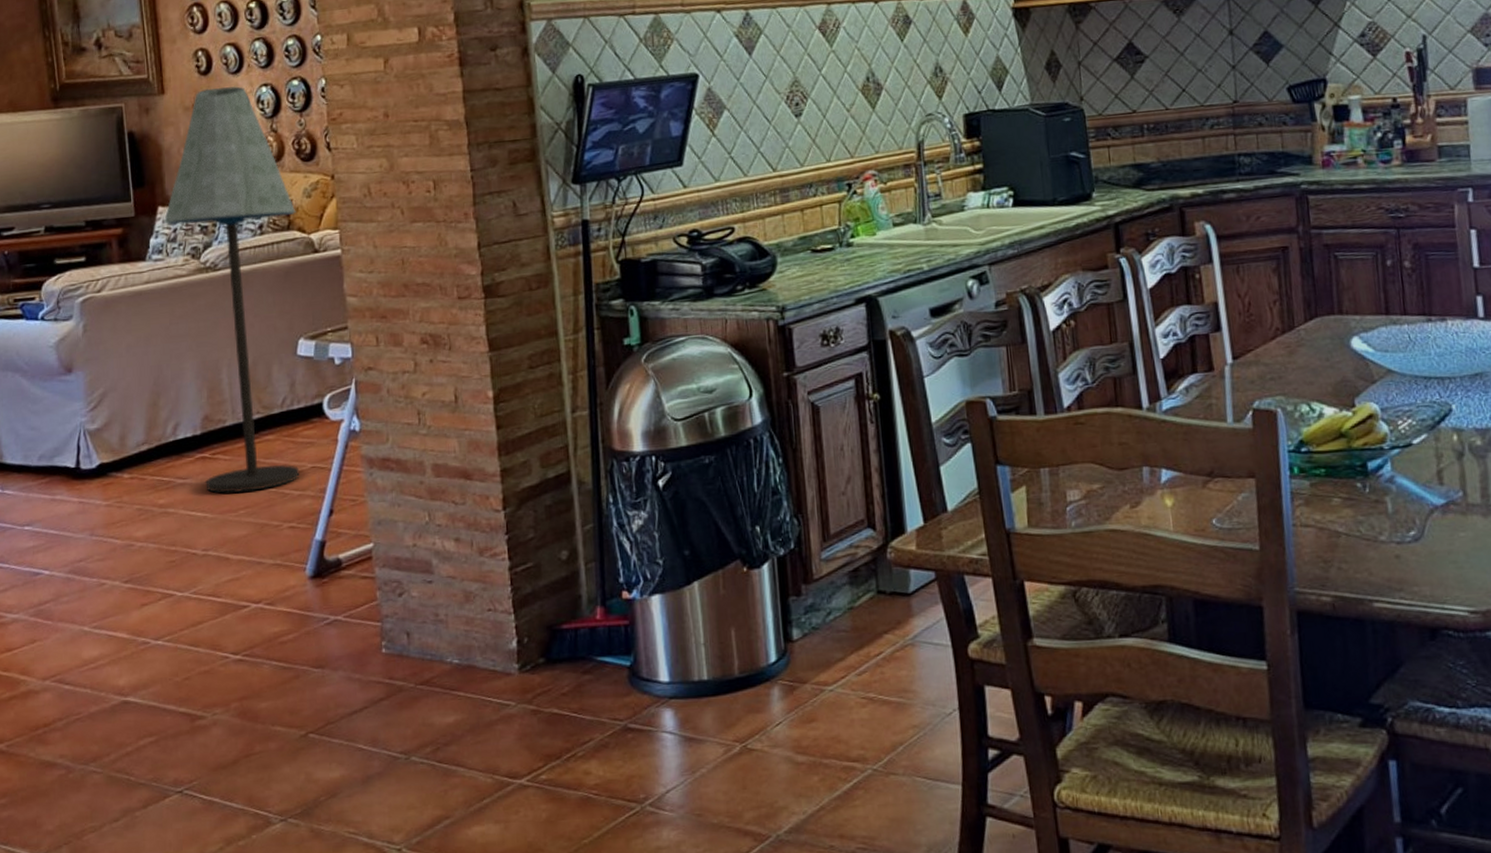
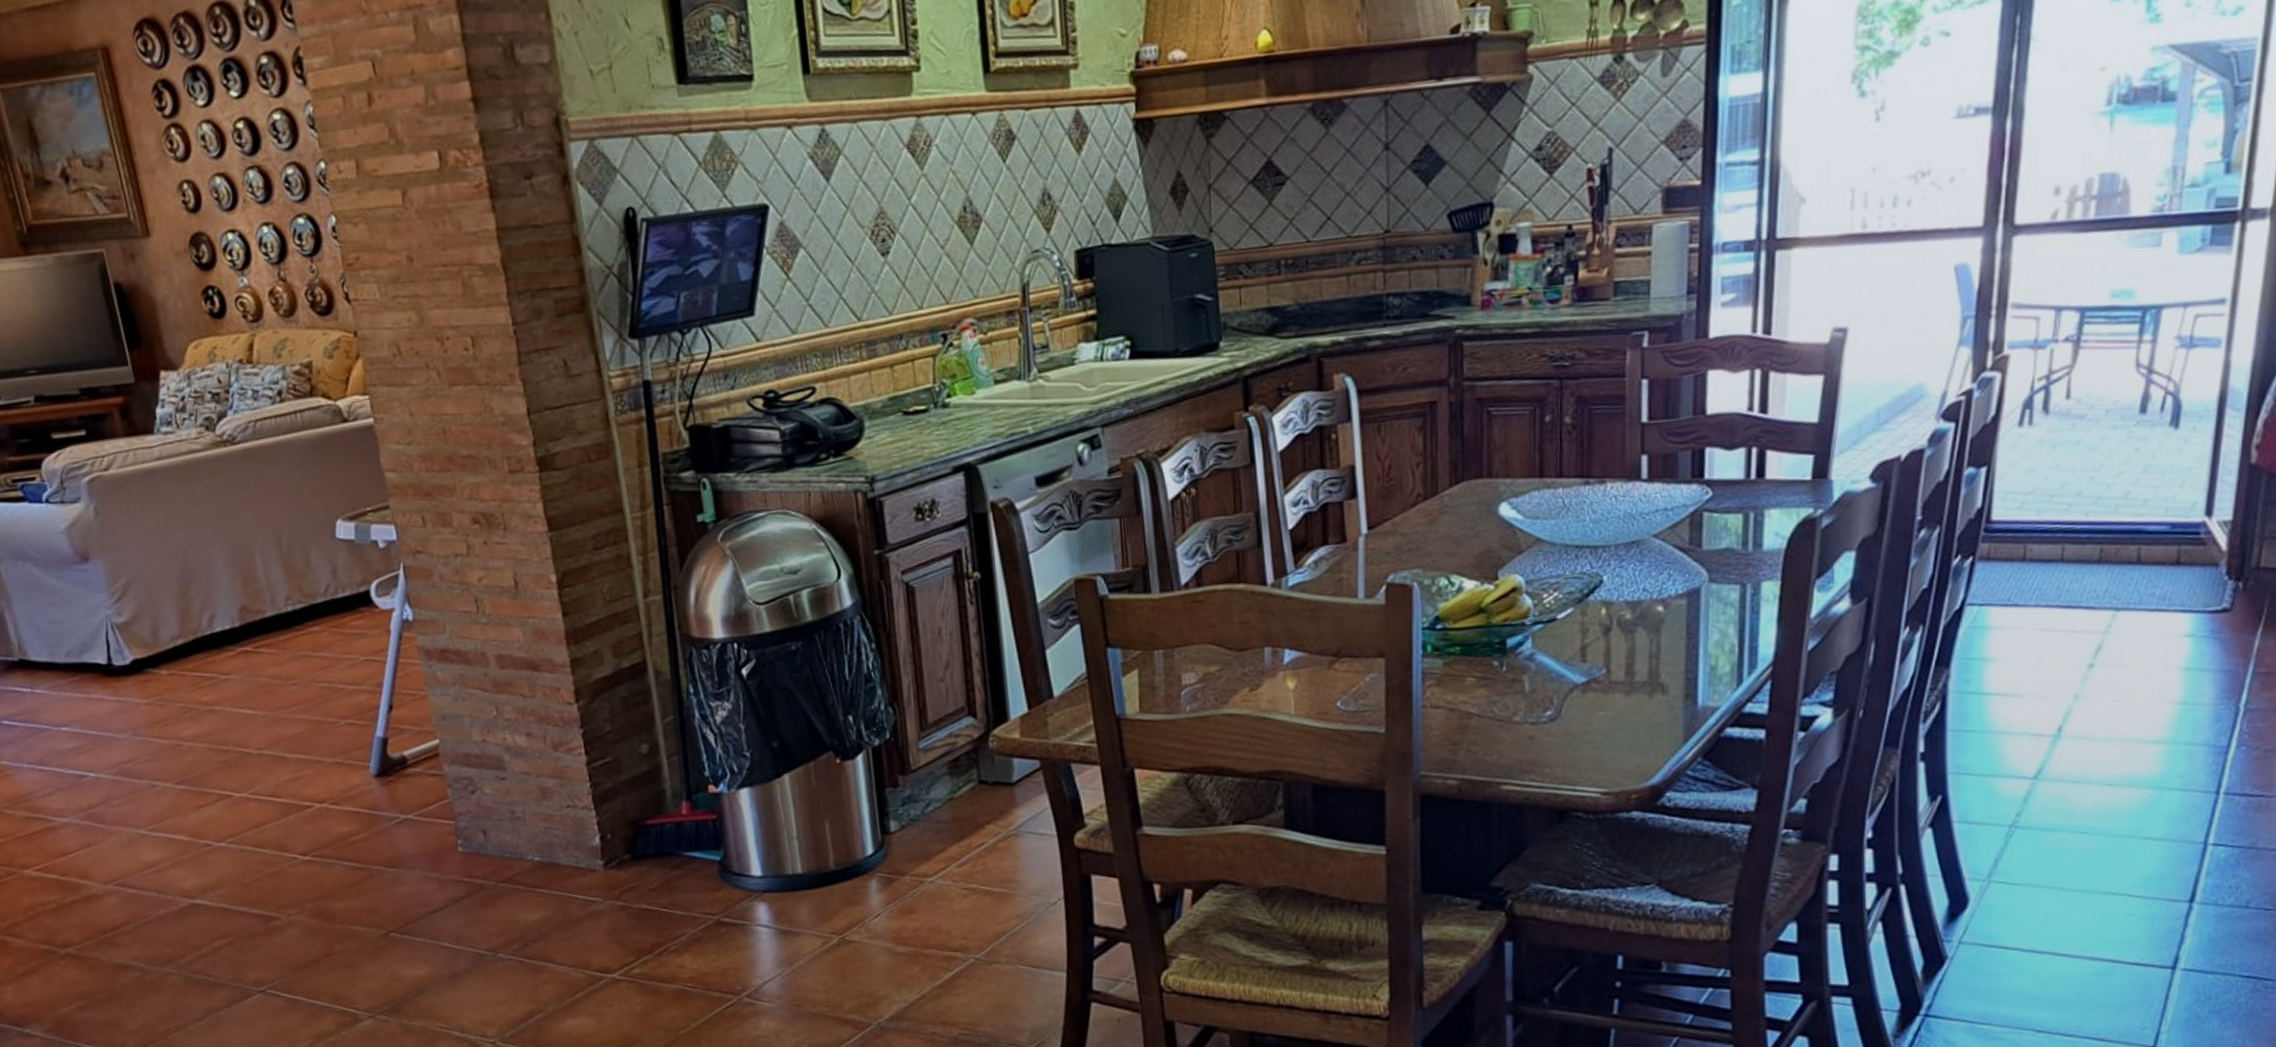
floor lamp: present [164,85,300,494] -> none [169,225,353,689]

